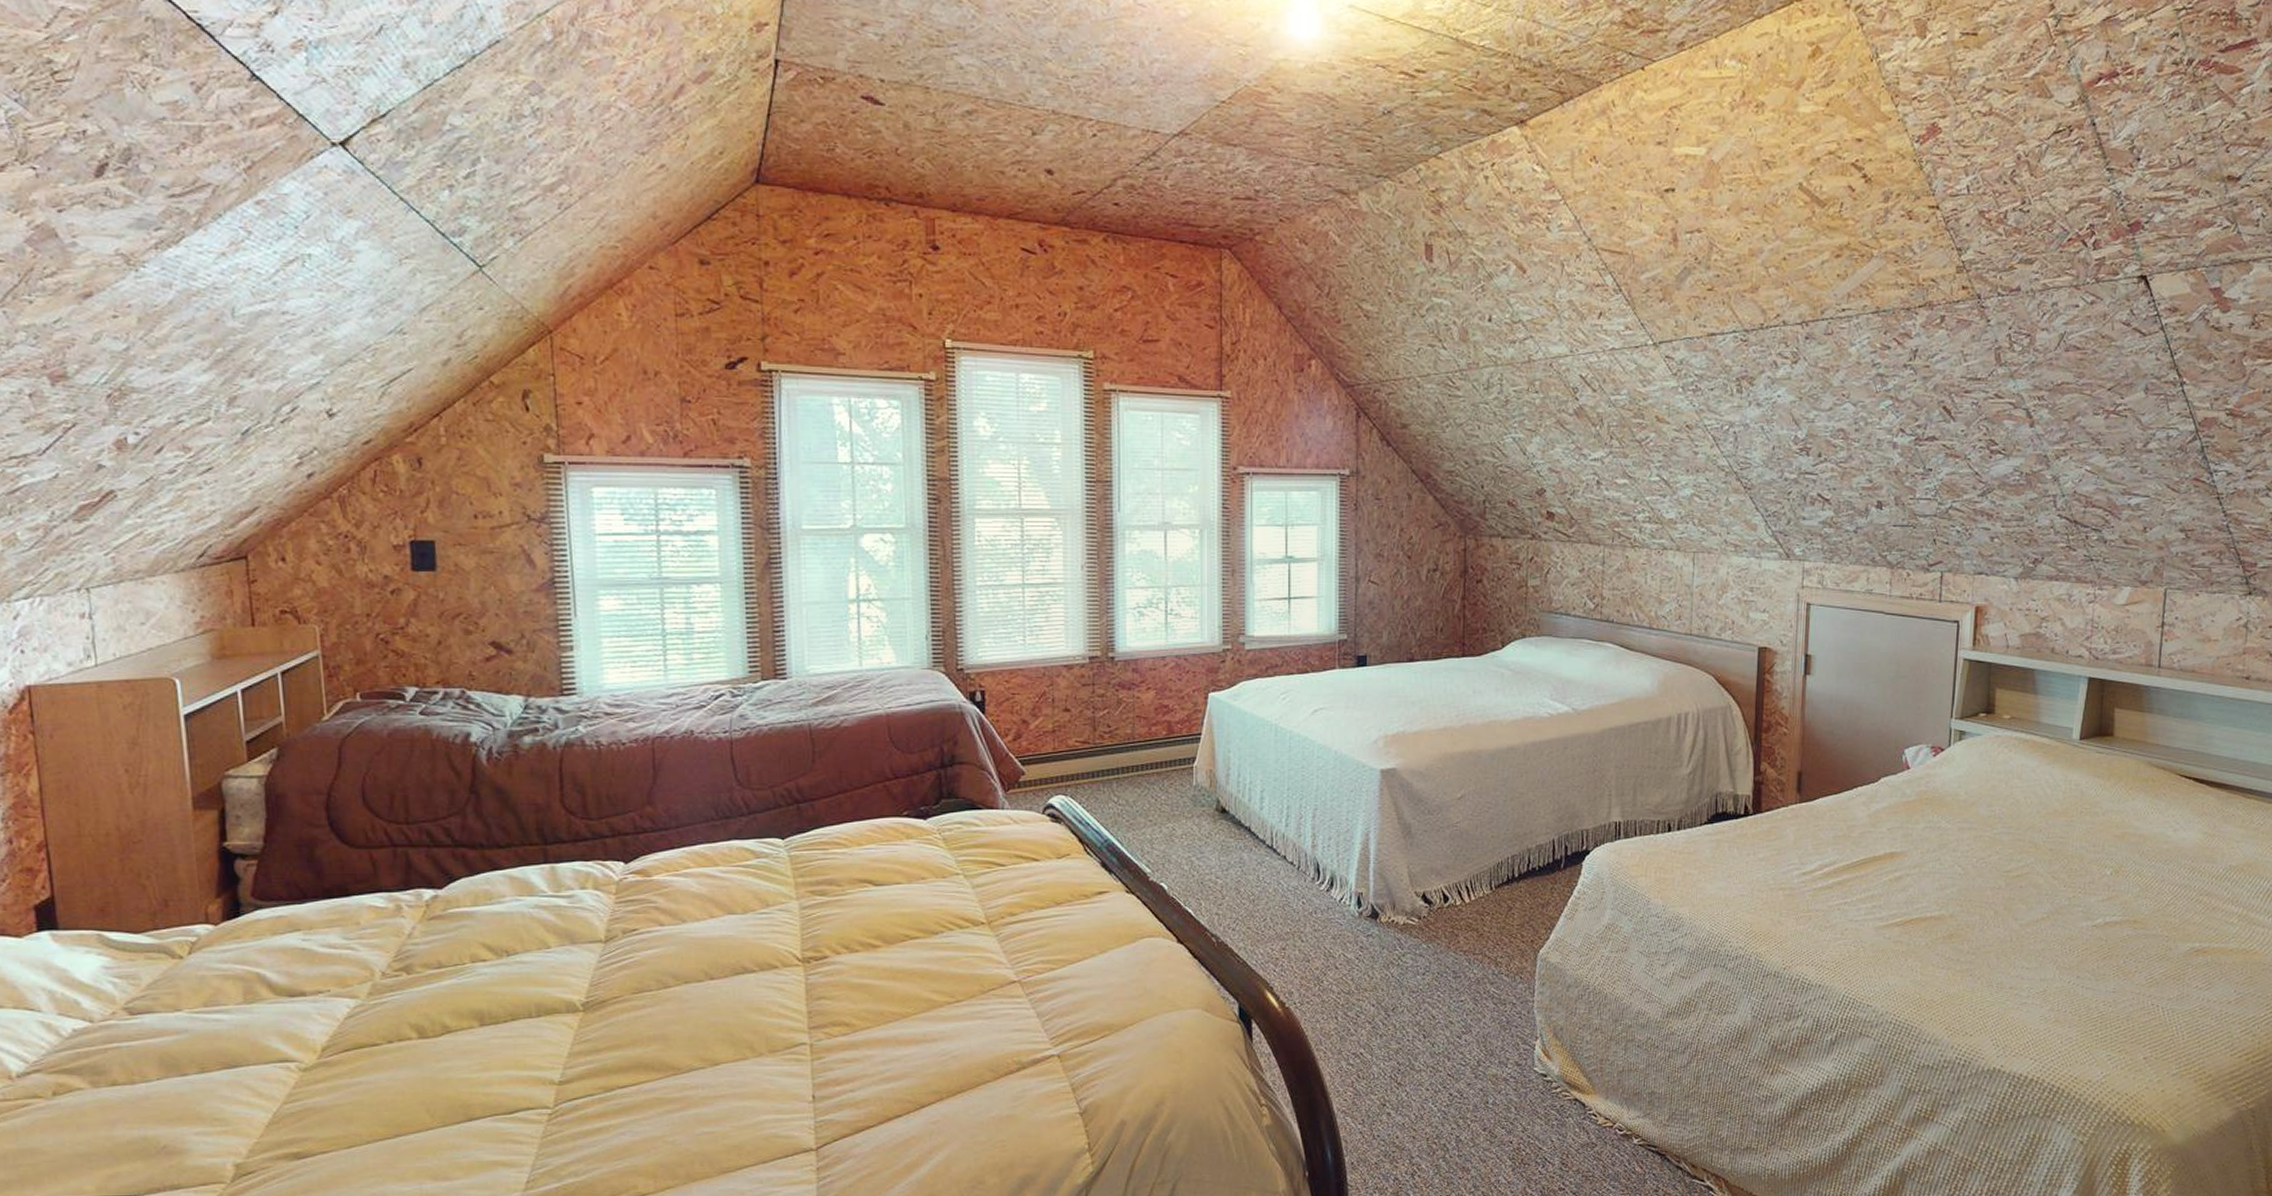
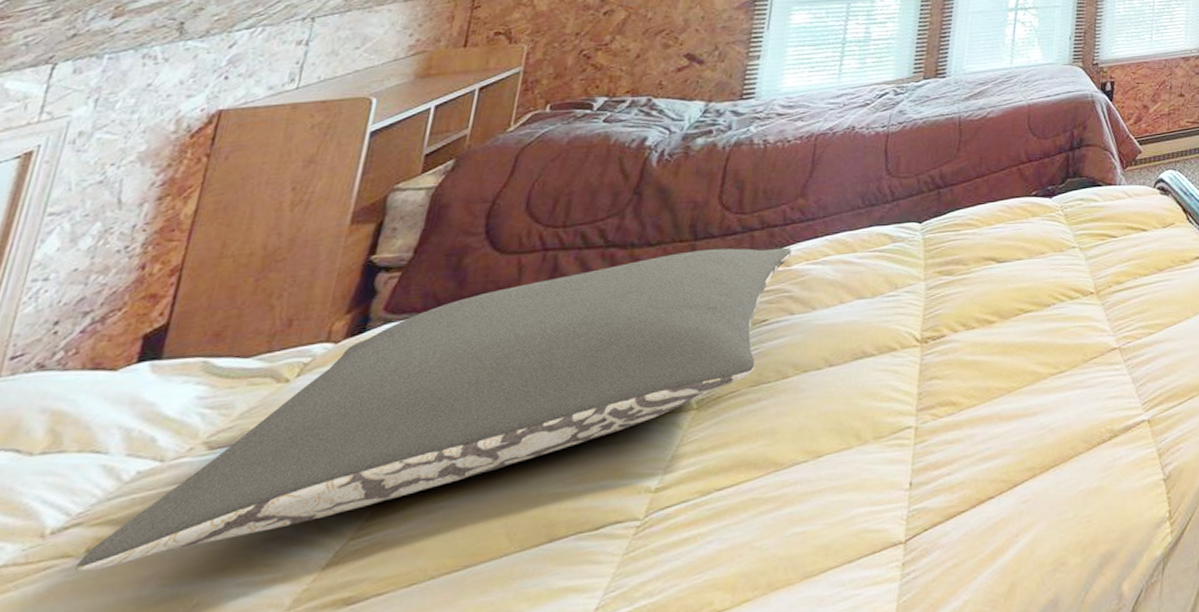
pillow: none [49,855,649,1111] -> present [75,247,792,572]

